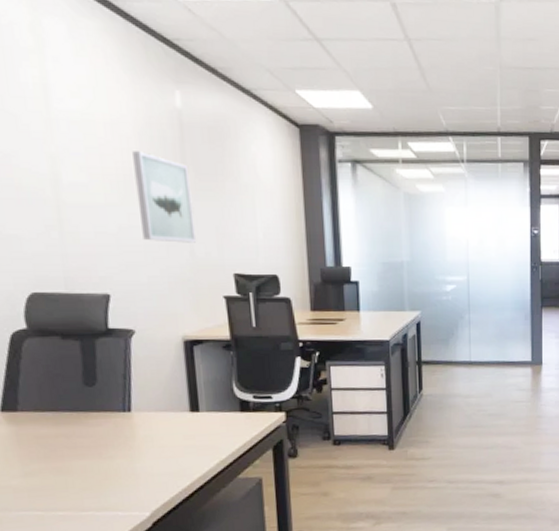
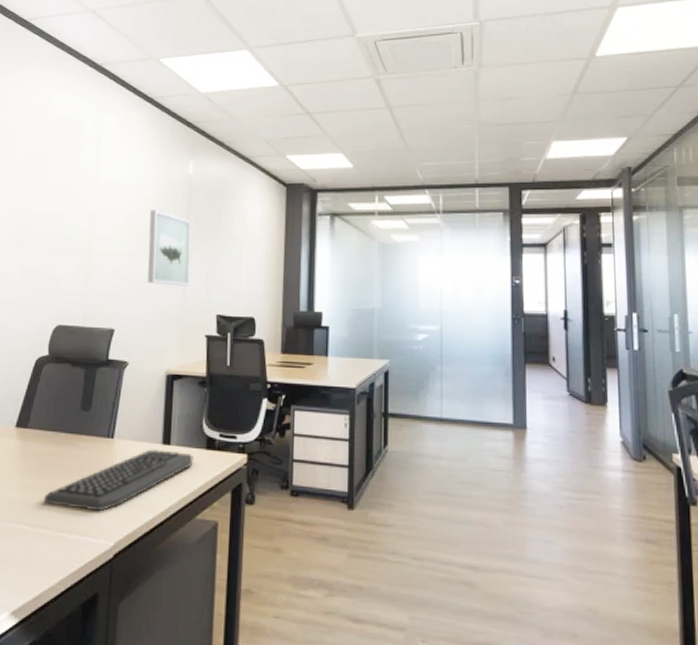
keyboard: none [55,417,228,488] -> present [43,449,193,512]

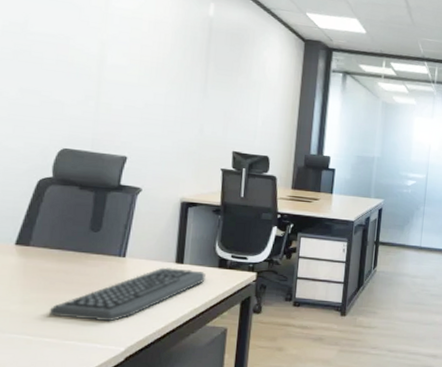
wall art: present [147,210,192,286] -> none [163,45,211,123]

